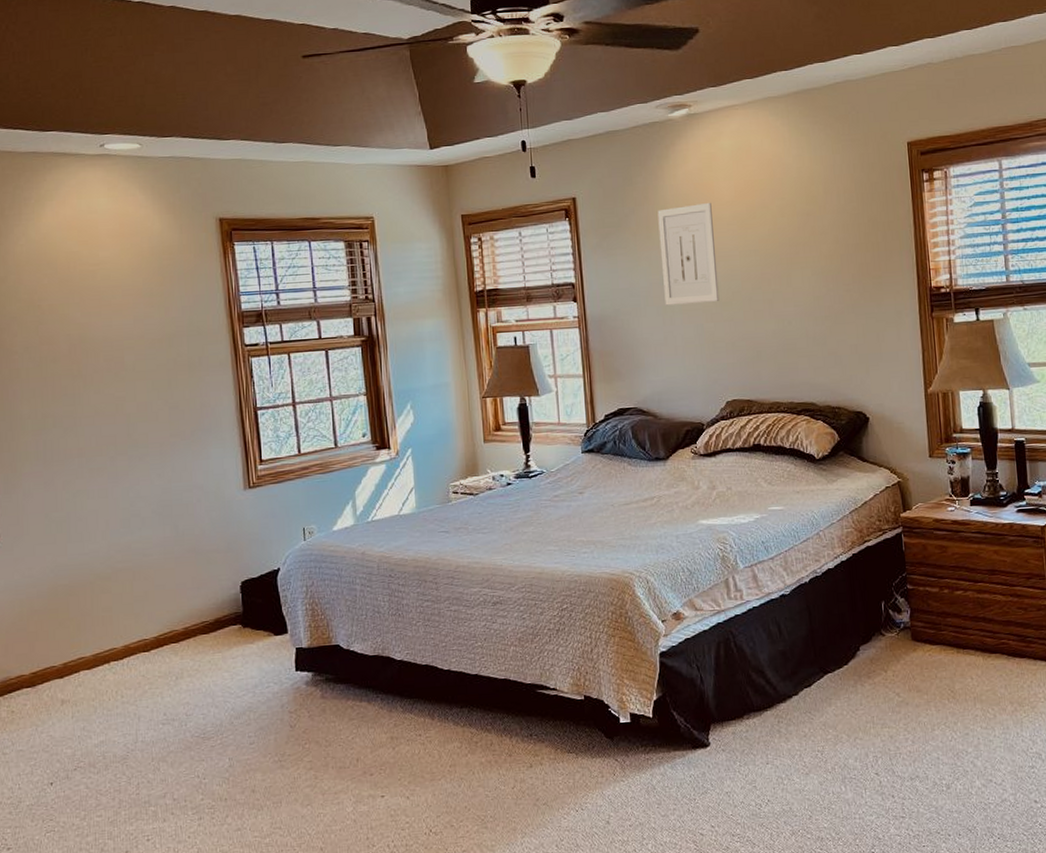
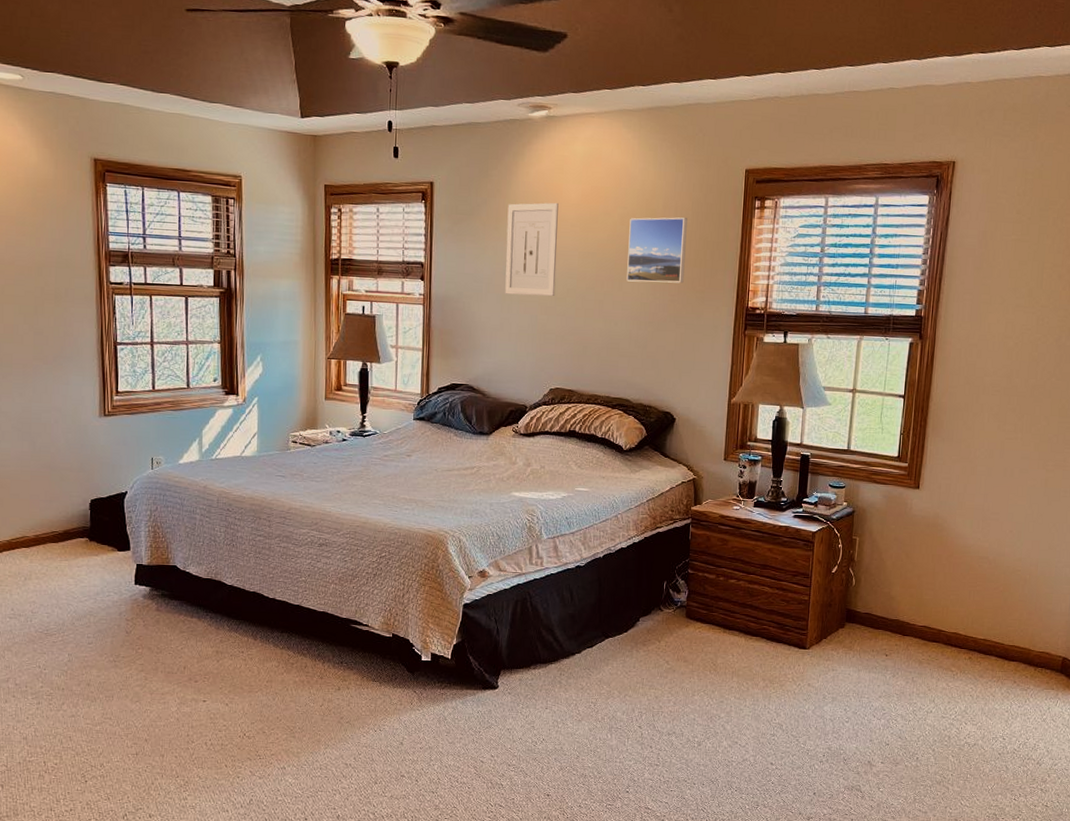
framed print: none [790,201,857,276] -> present [626,217,688,284]

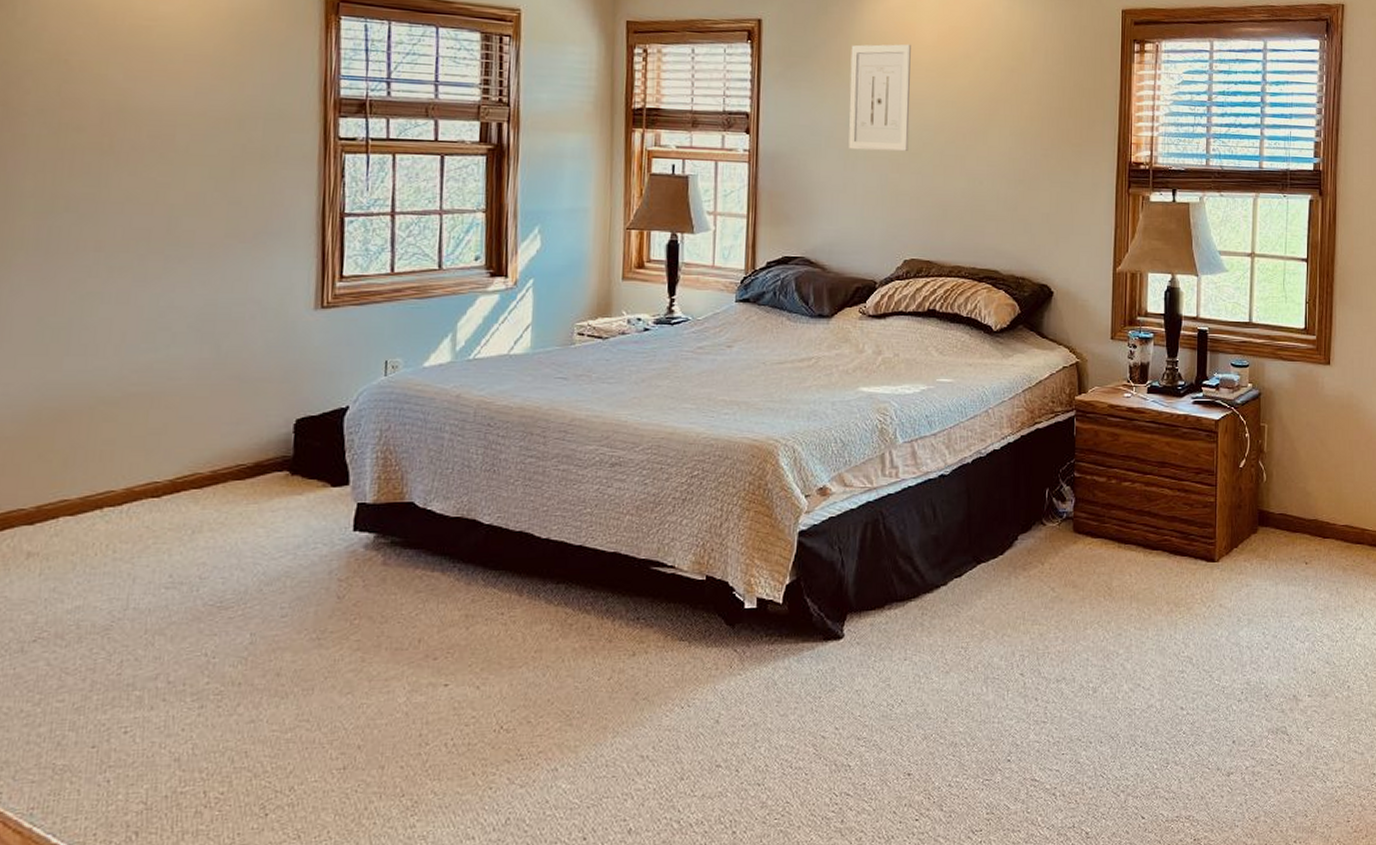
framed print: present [626,217,688,284] -> none [992,61,1060,136]

